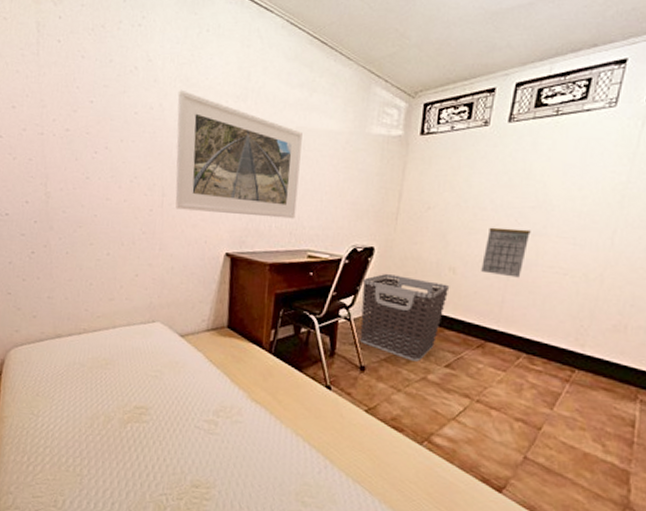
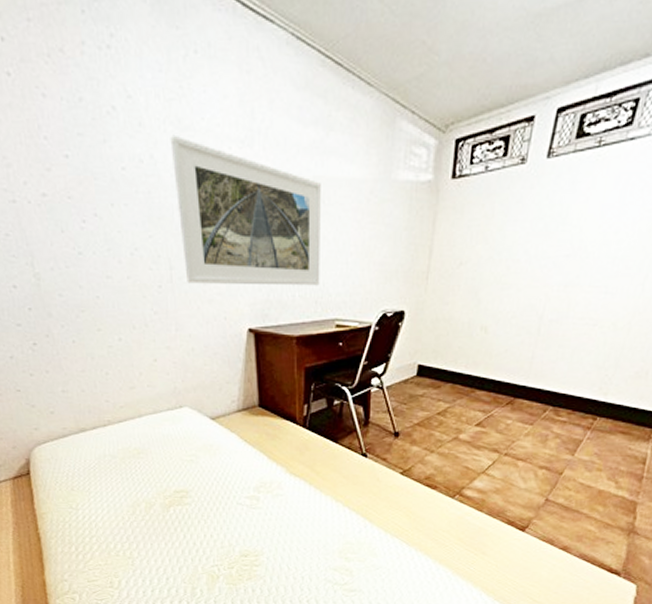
clothes hamper: present [359,274,450,362] -> none [393,339,482,423]
calendar: present [481,227,531,278] -> none [513,280,564,332]

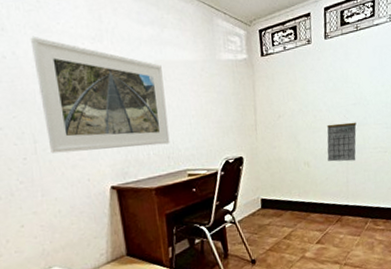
calendar: none [513,280,564,332] -> present [327,122,357,162]

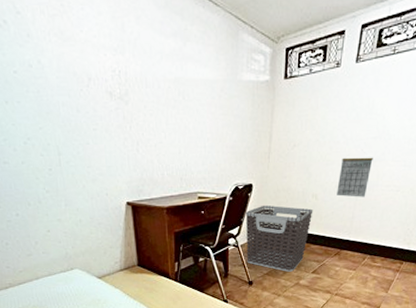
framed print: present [30,36,170,153] -> none [54,44,184,167]
clothes hamper: none [239,176,308,245] -> present [245,206,313,272]

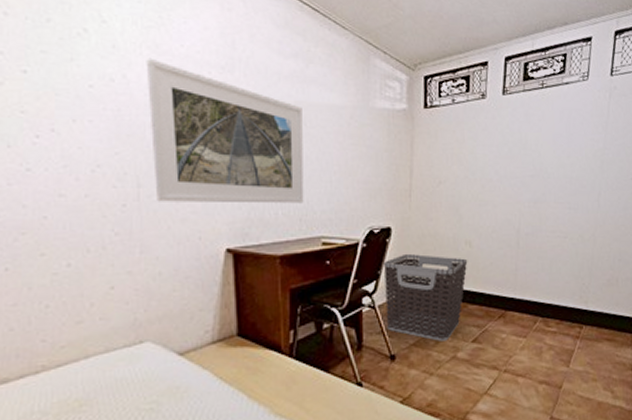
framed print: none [54,44,184,167] -> present [146,57,304,204]
calendar: present [337,157,373,197] -> none [494,198,533,245]

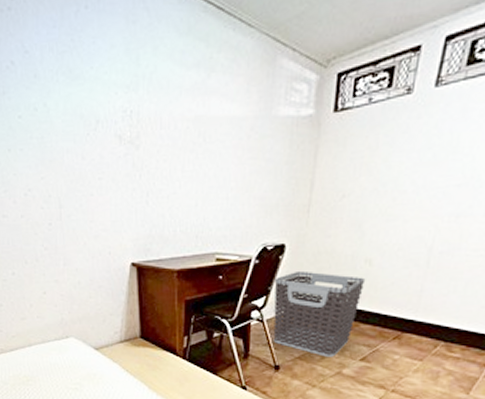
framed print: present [146,57,304,204] -> none [62,83,202,221]

